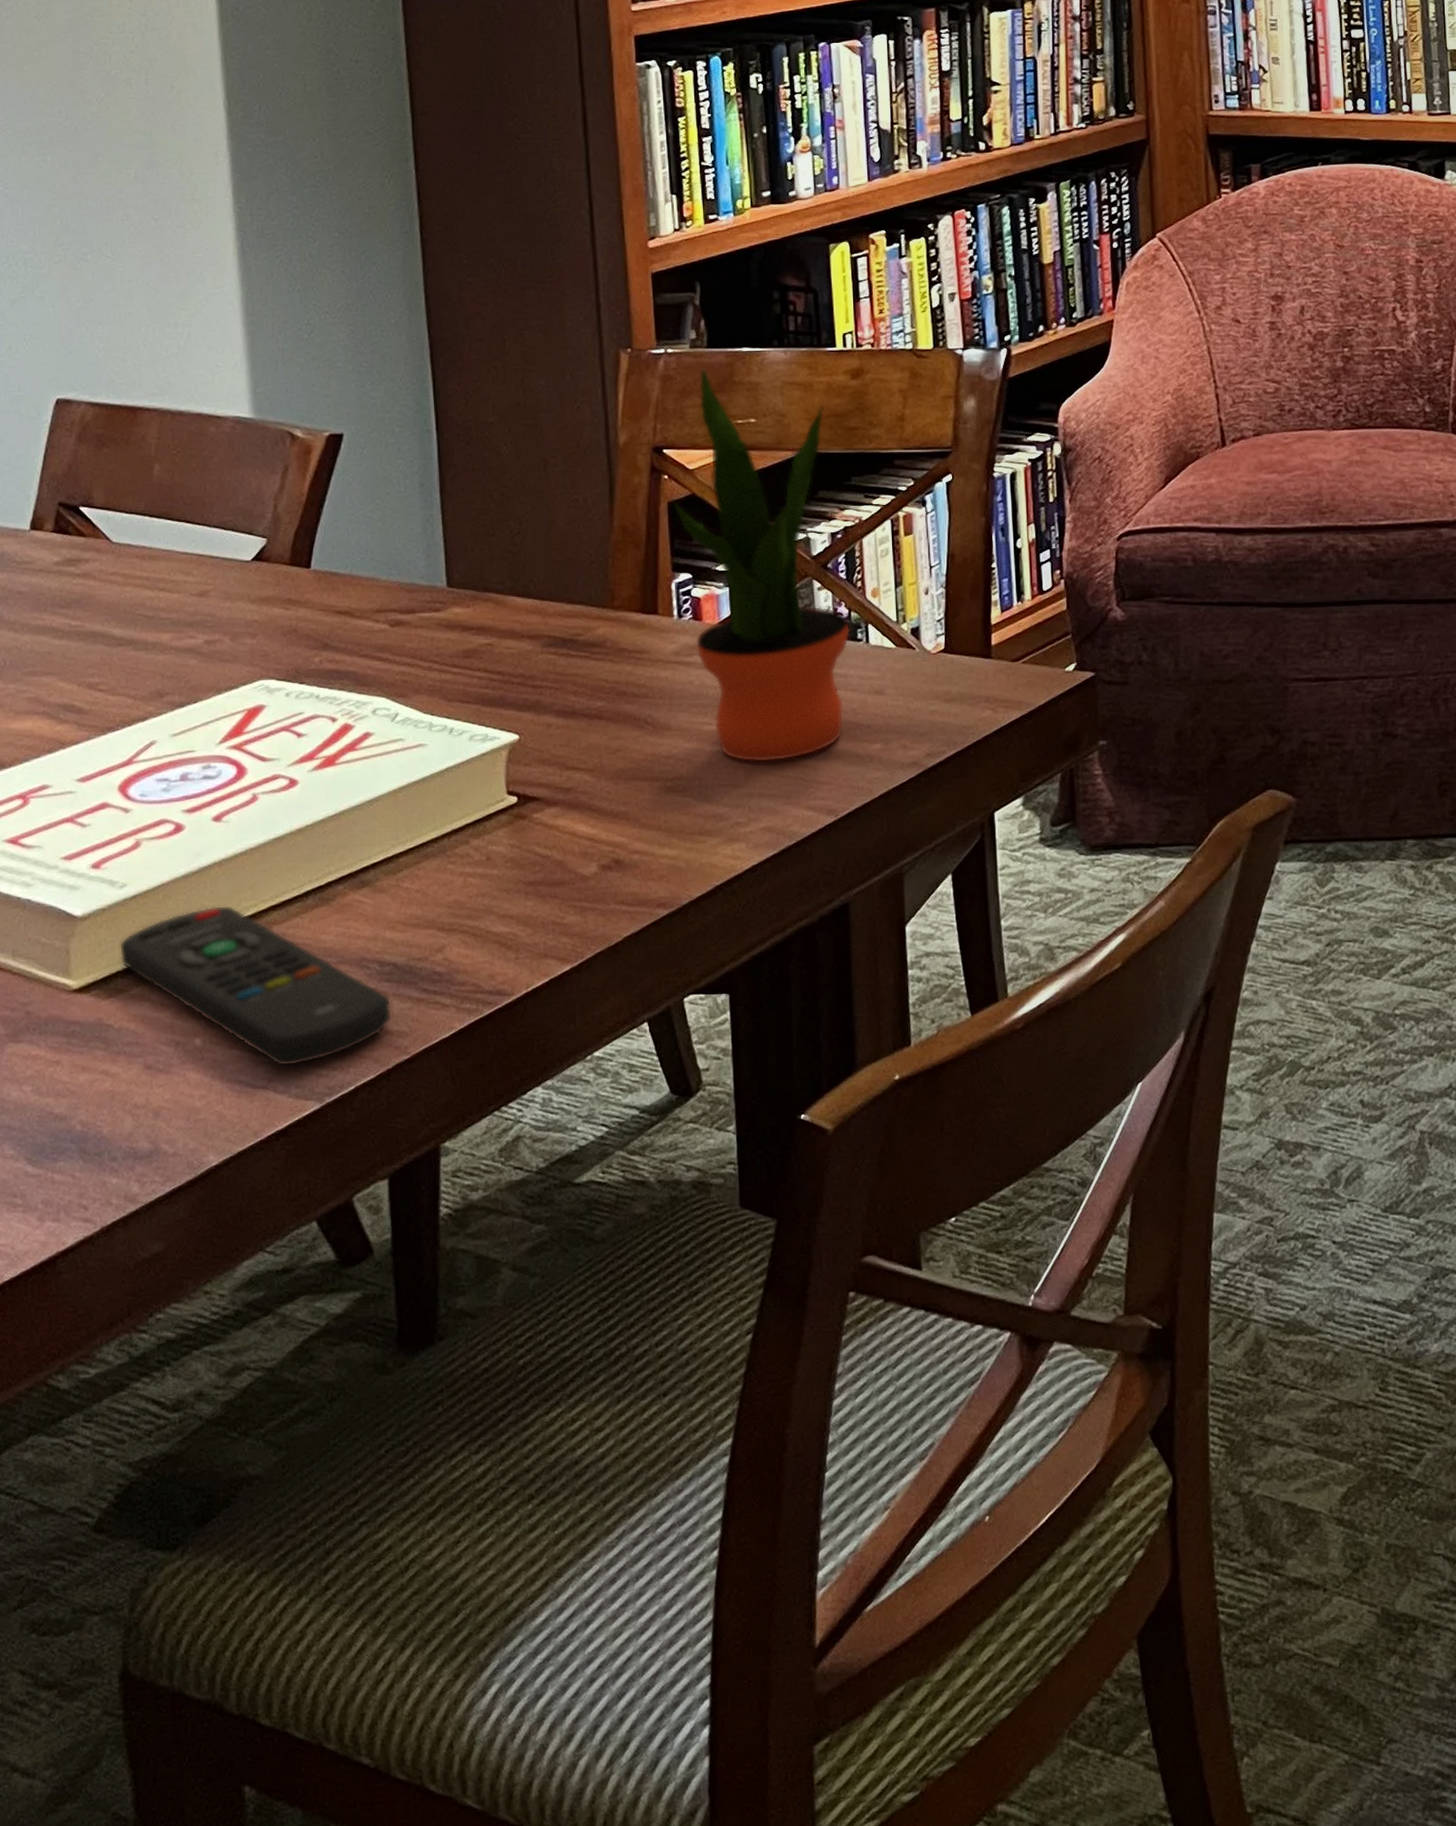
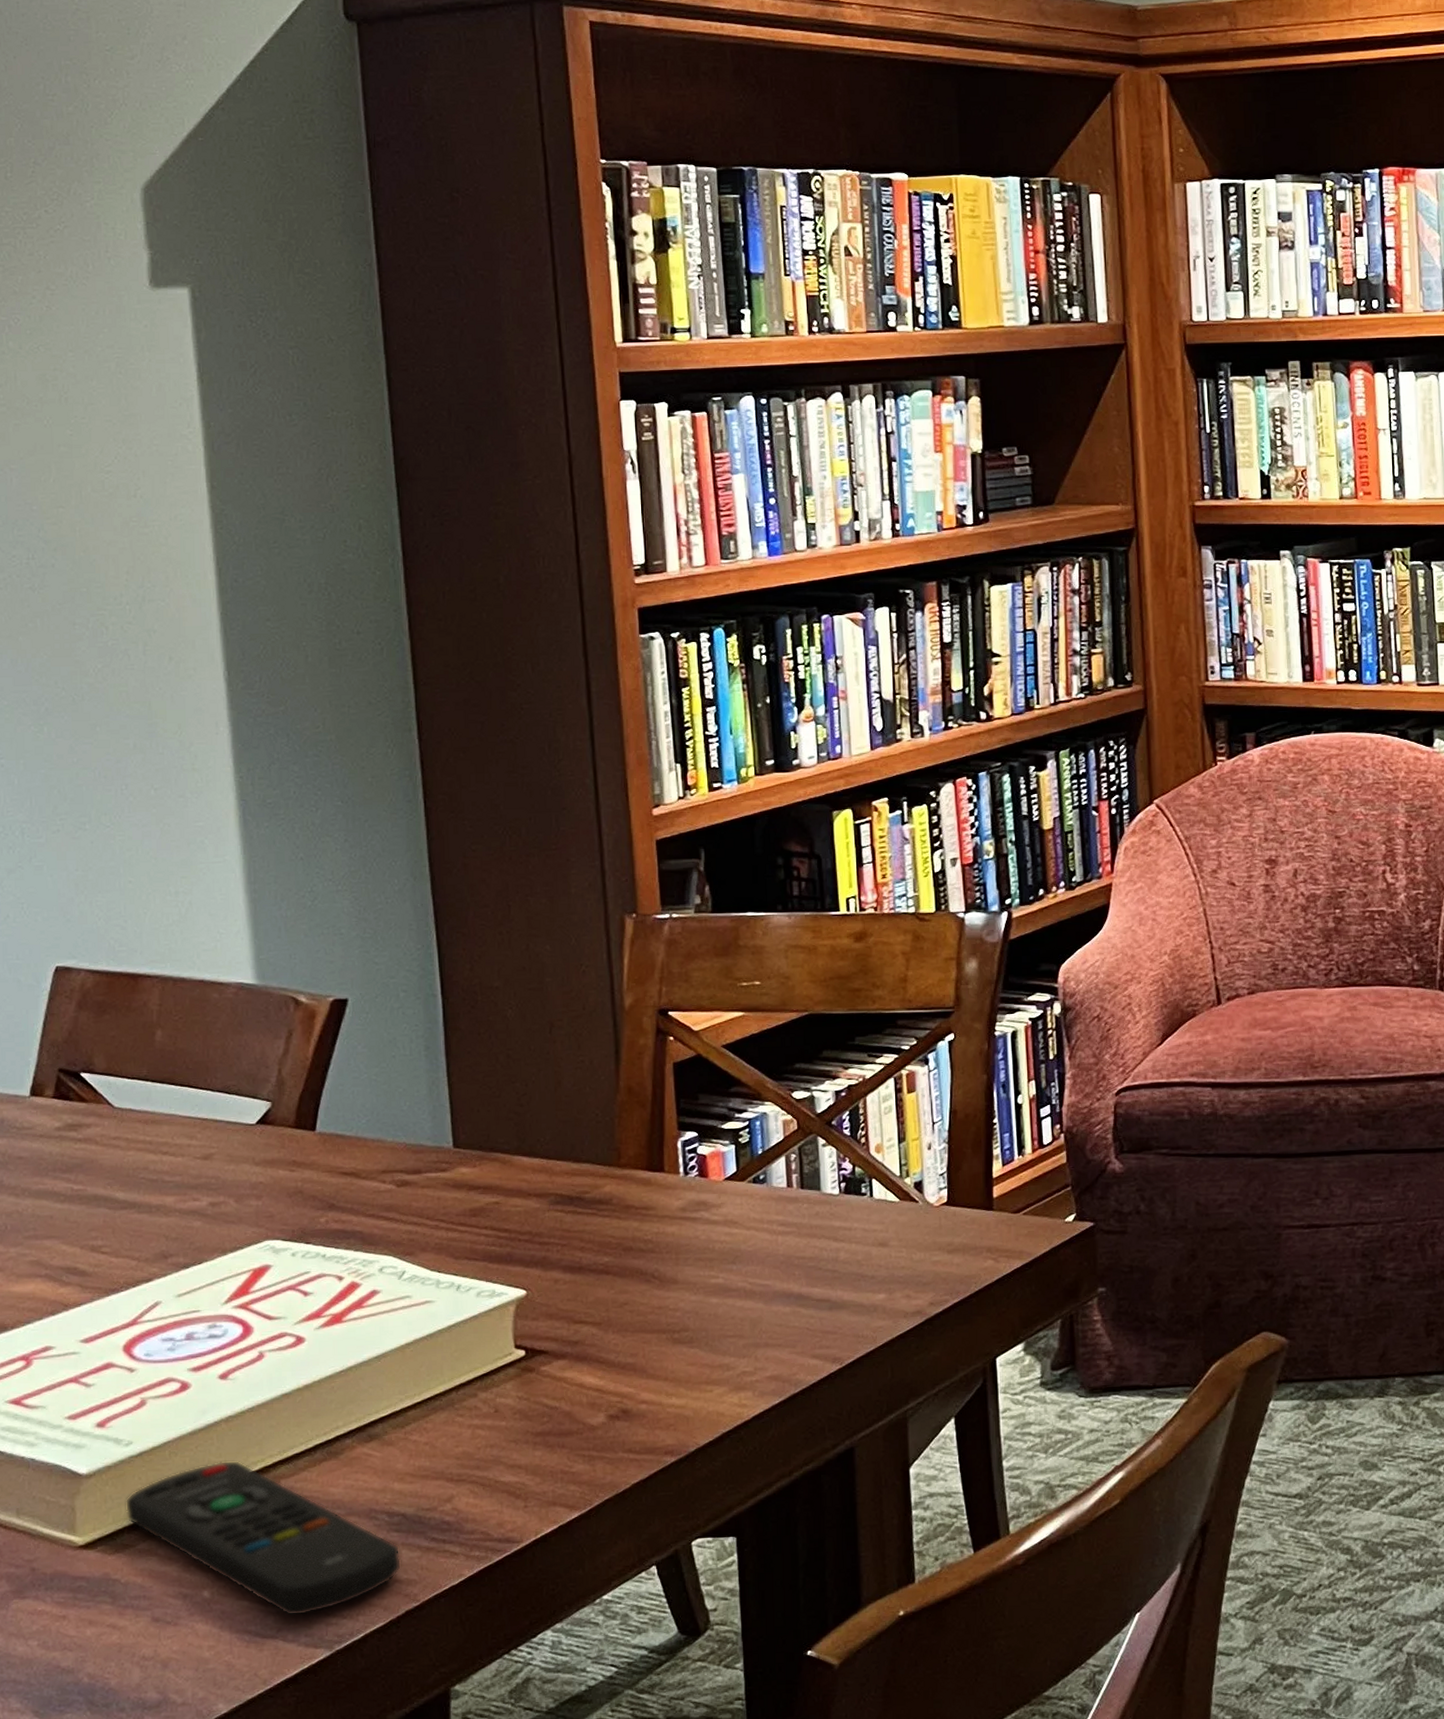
potted plant: present [670,369,851,763] -> none [676,933,855,1314]

